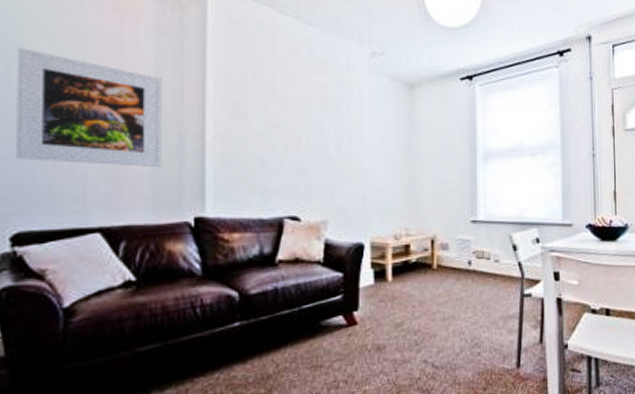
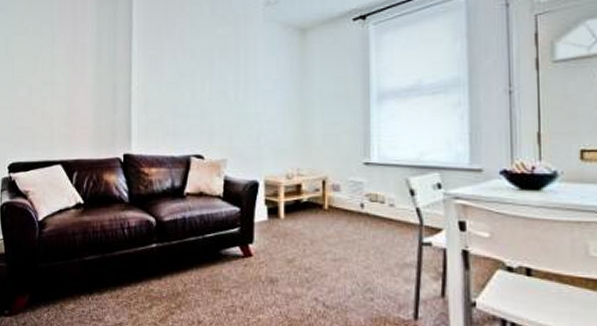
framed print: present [16,48,162,167] -> none [12,26,101,113]

